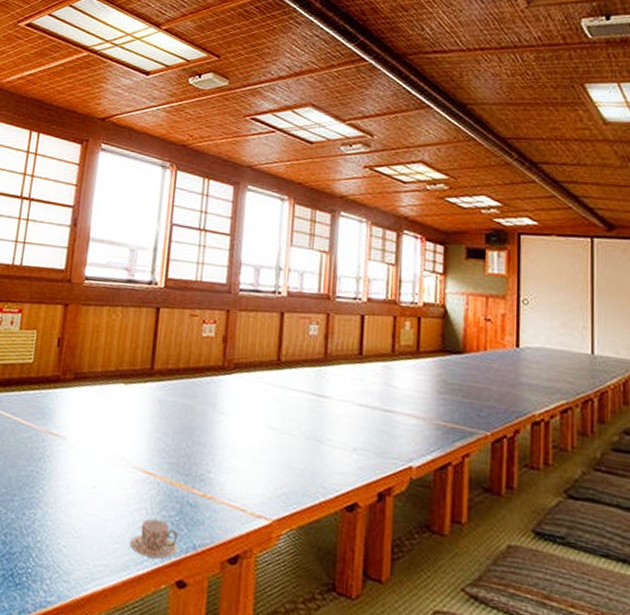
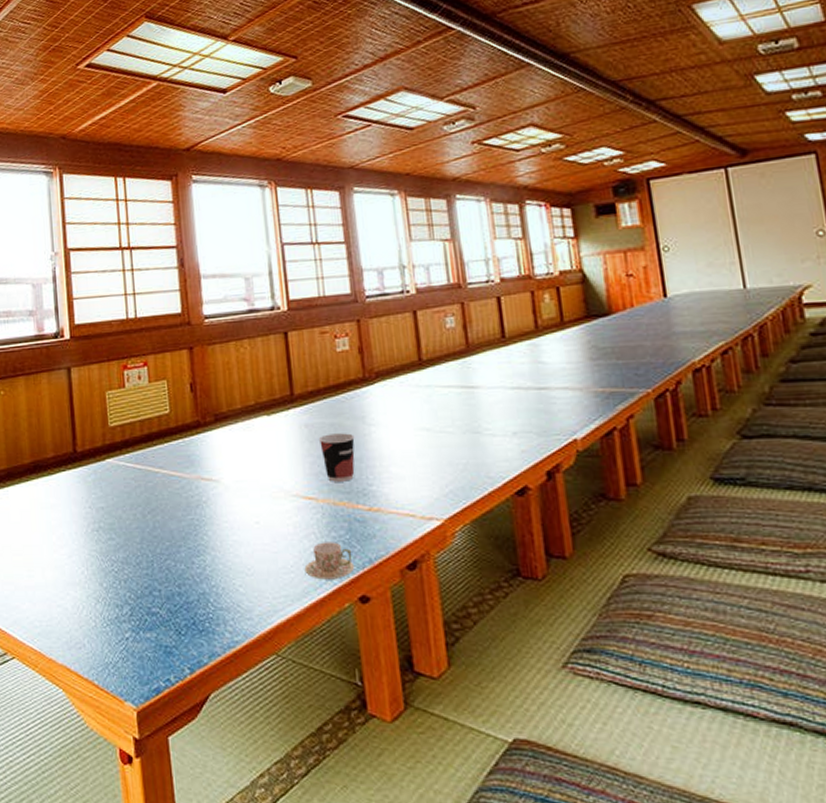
cup: none [168,413,203,464] -> present [318,433,355,482]

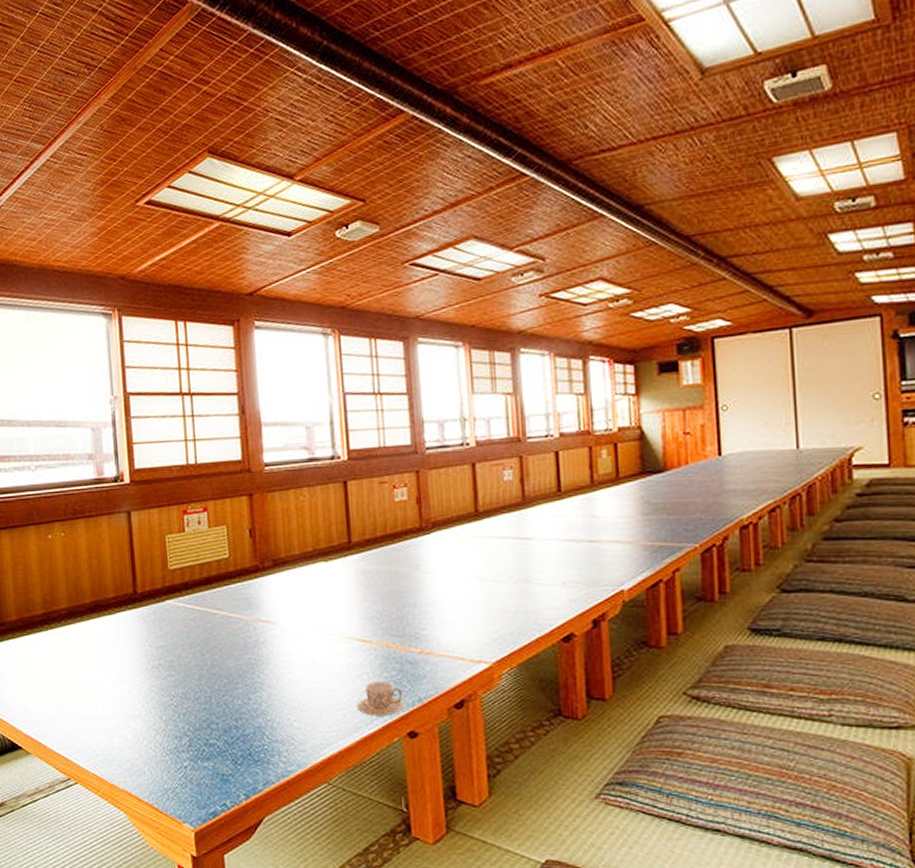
cup: present [318,433,355,482] -> none [374,580,410,626]

